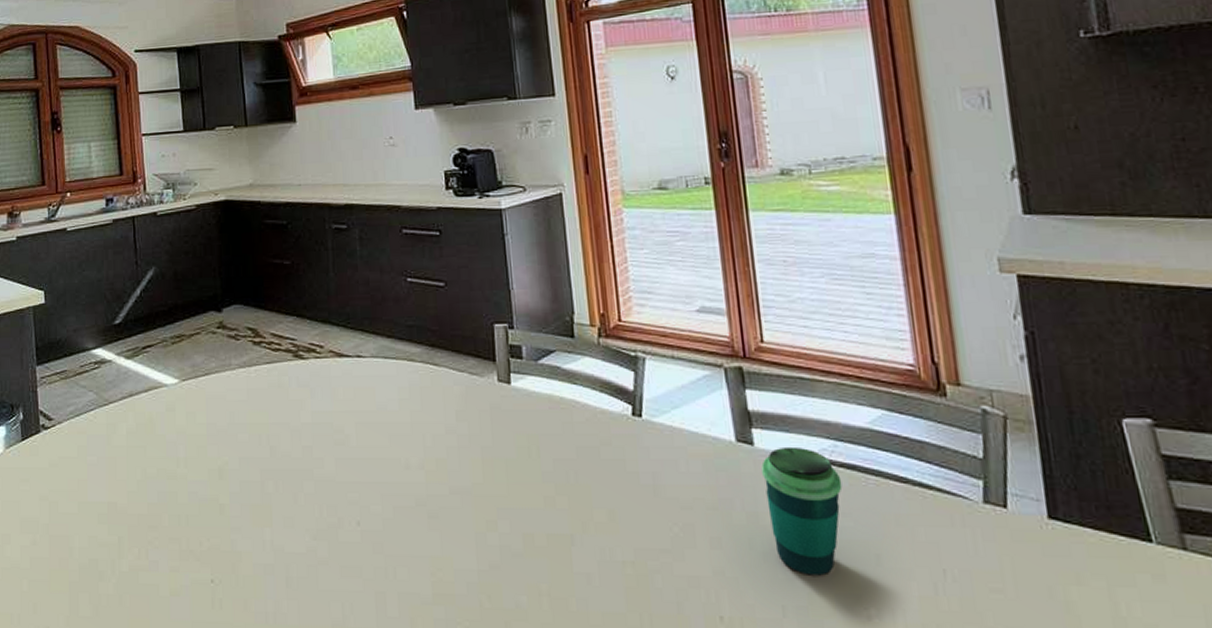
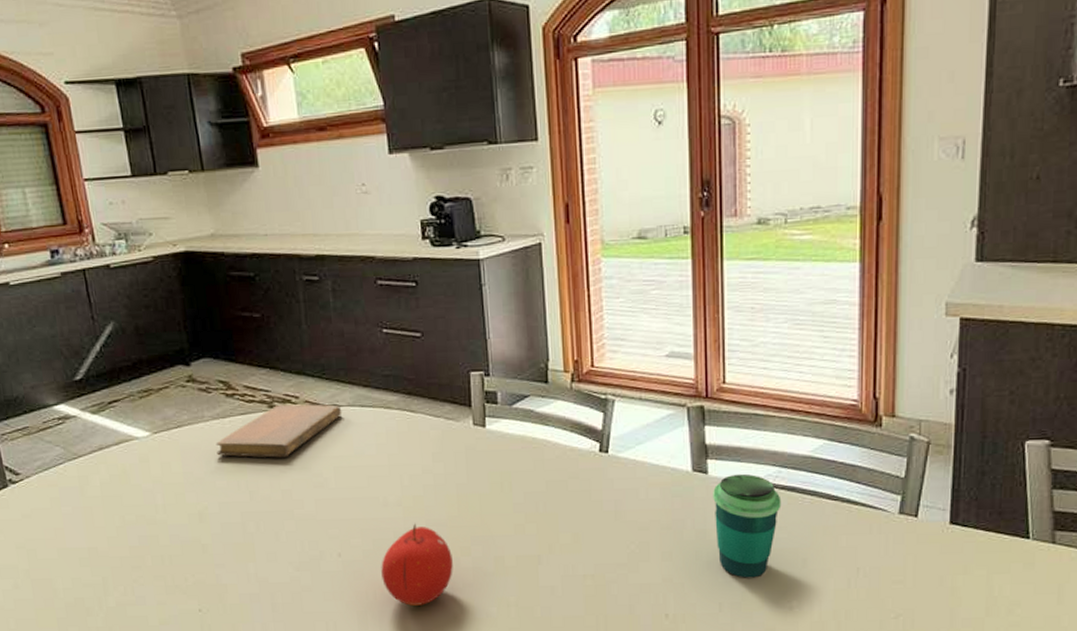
notebook: none [240,353,366,411] -> present [215,404,342,458]
fruit: none [401,490,479,590] -> present [381,523,453,607]

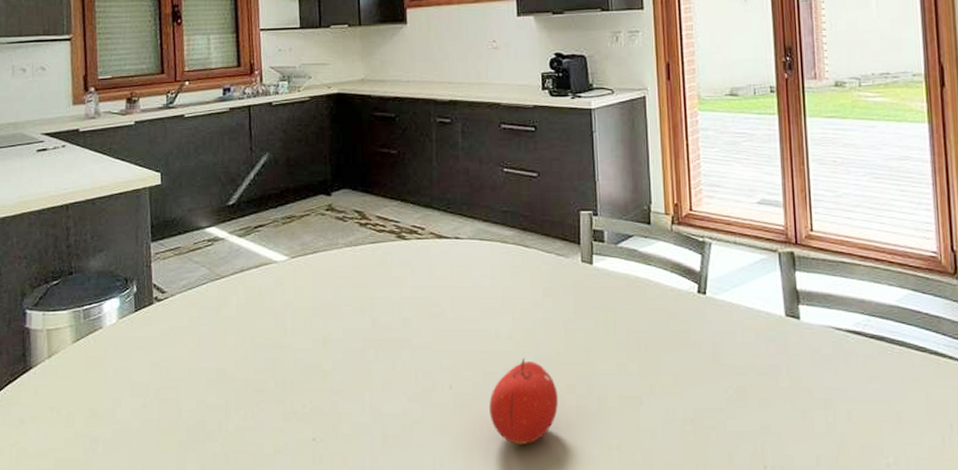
notebook: present [215,404,342,458] -> none [346,234,463,286]
cup: present [713,473,781,578] -> none [806,320,872,430]

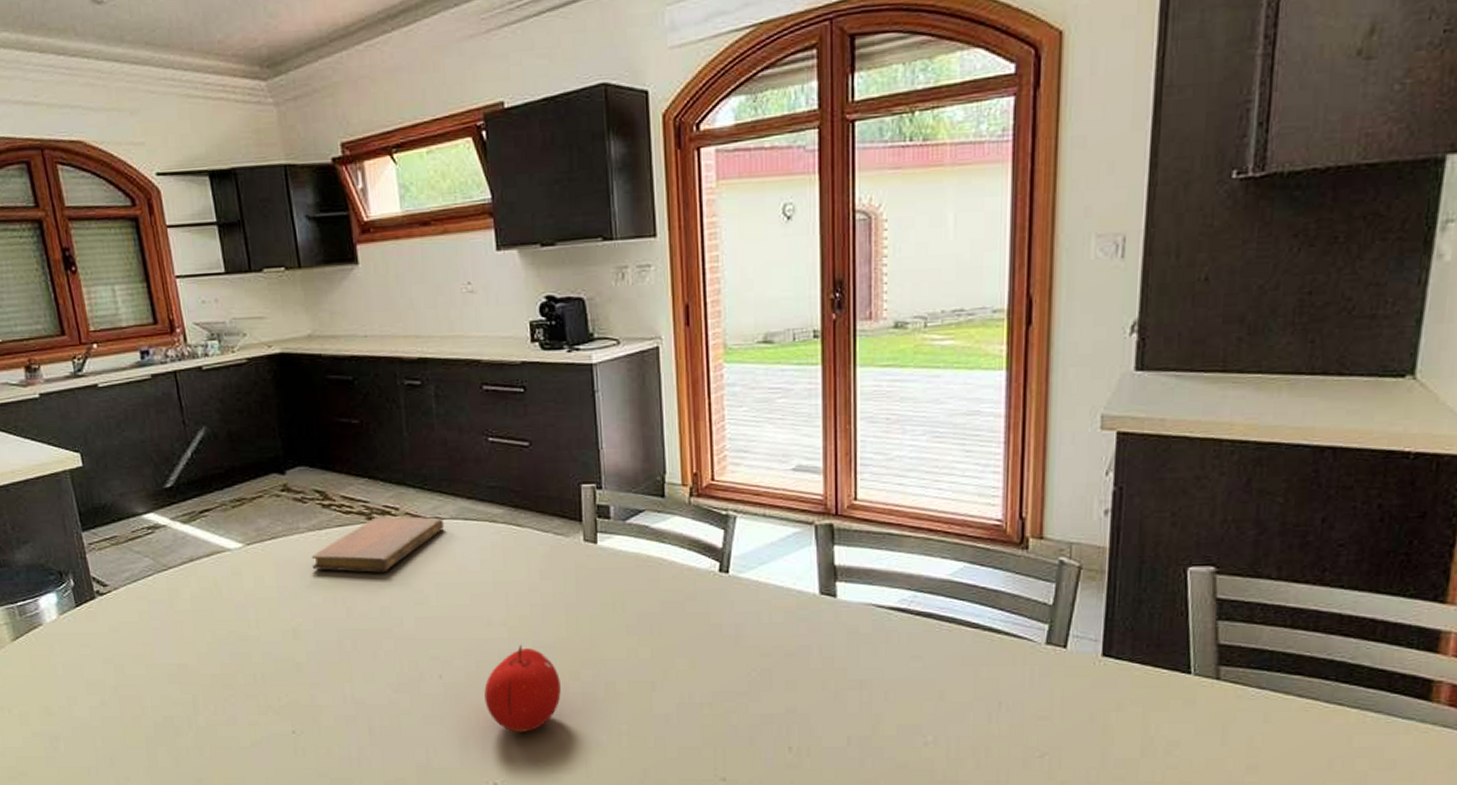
notebook: none [346,234,463,286] -> present [311,516,445,573]

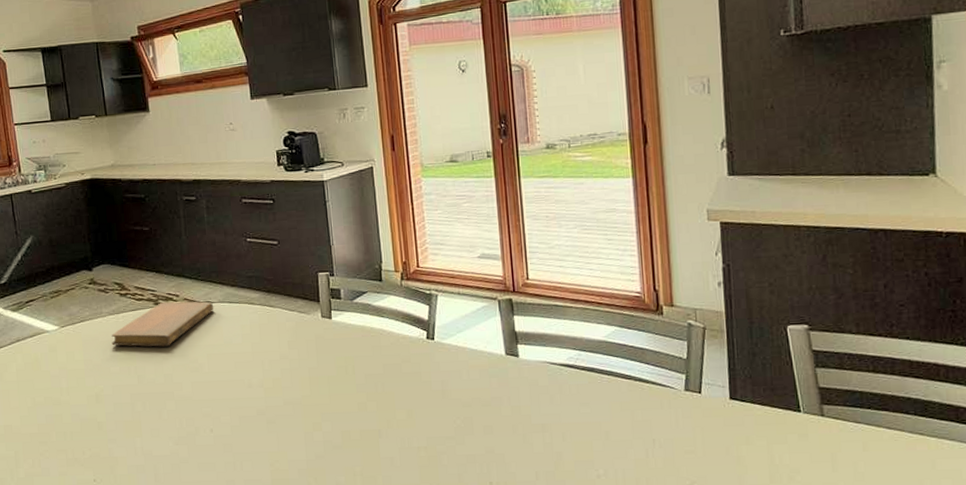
fruit: present [484,644,561,733] -> none [246,402,307,476]

